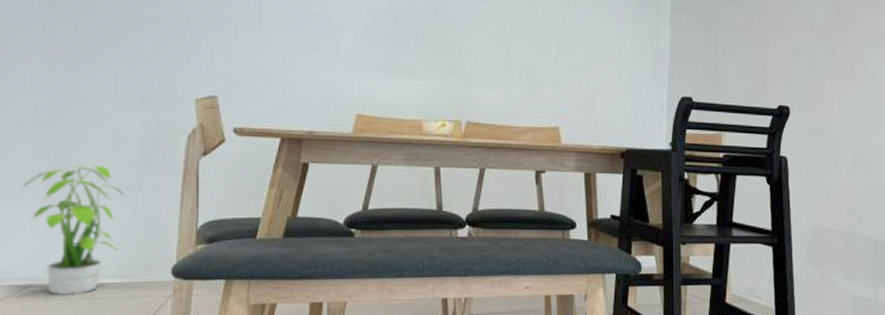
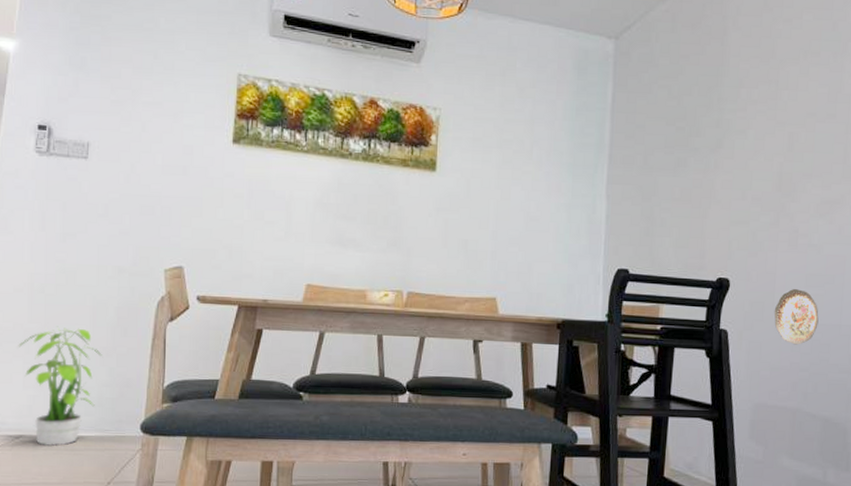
decorative plate: none [831,116,873,171] -> present [774,289,819,345]

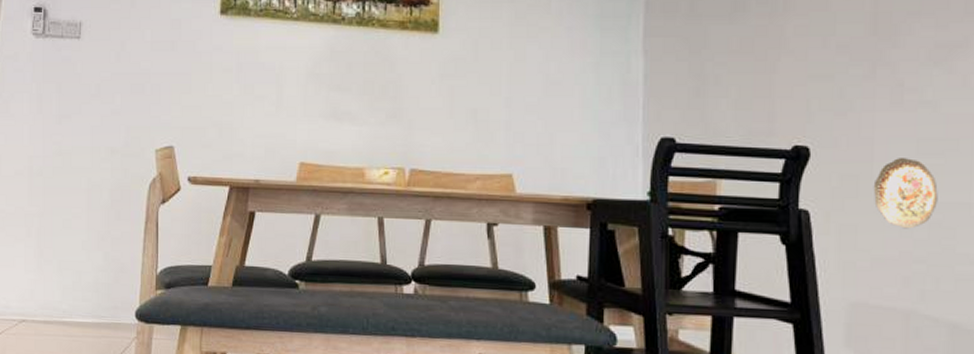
potted plant: present [16,326,102,447] -> none [18,209,97,332]

